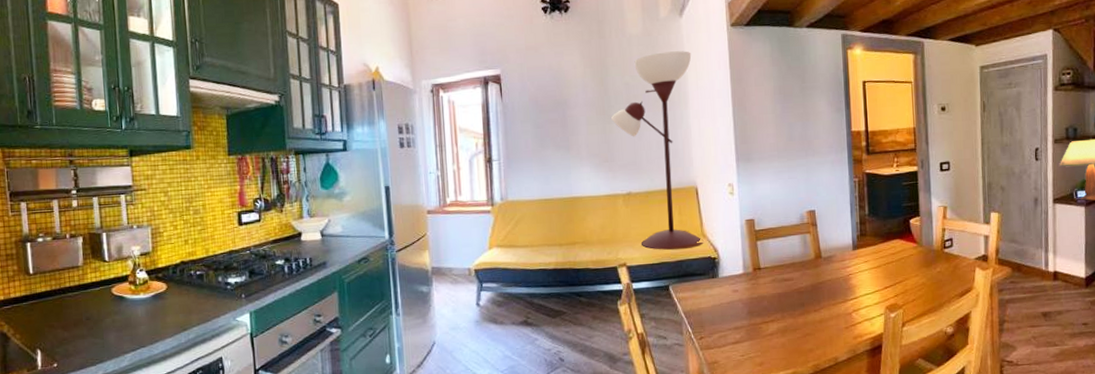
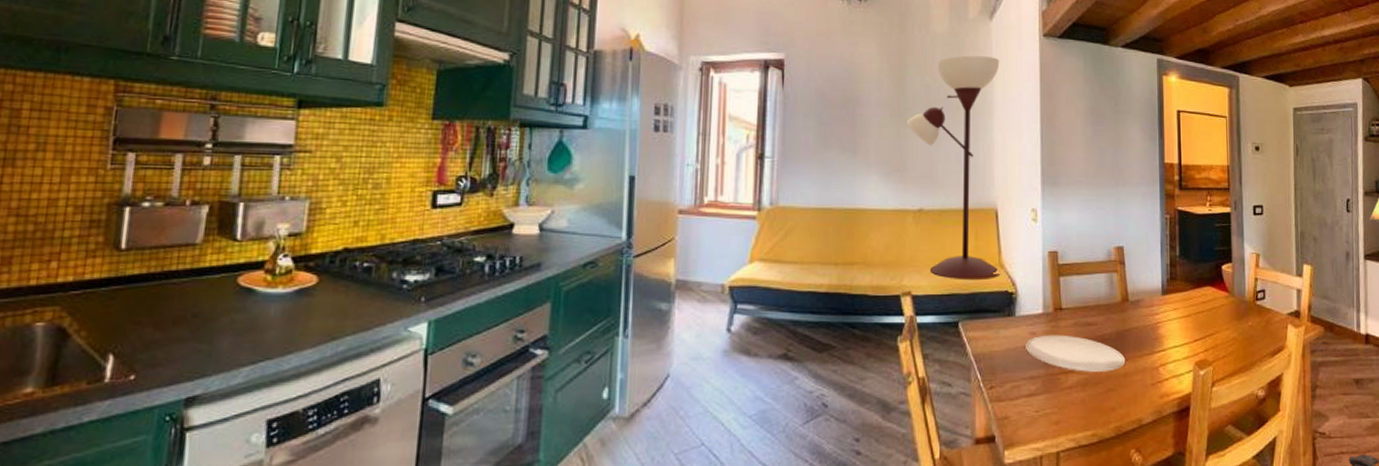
plate: none [729,290,821,322] -> present [1026,335,1126,373]

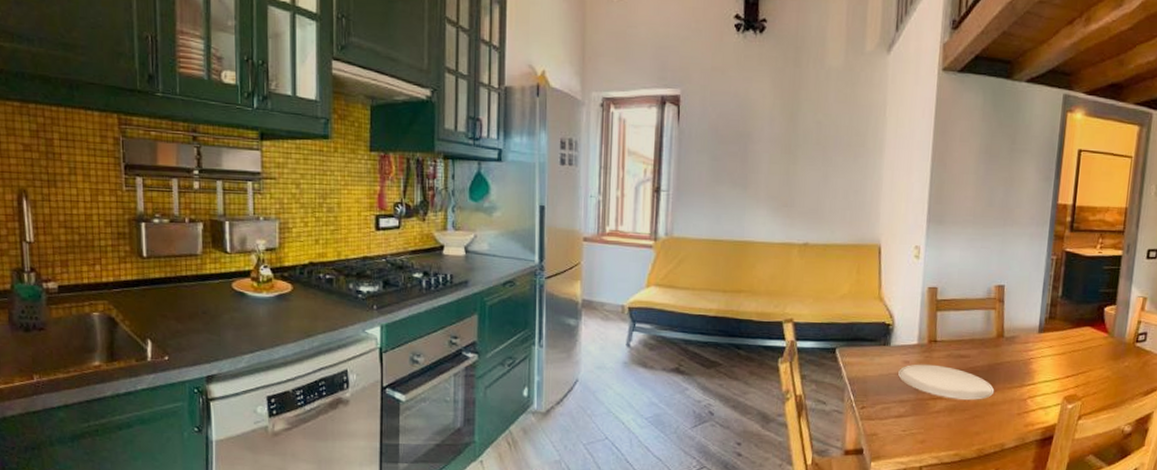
floor lamp: present [906,55,1001,281] -> none [796,91,895,312]

